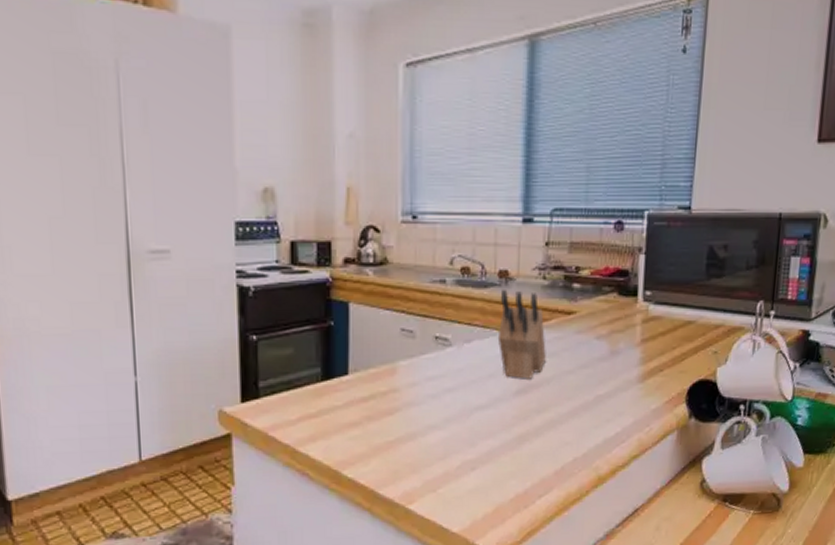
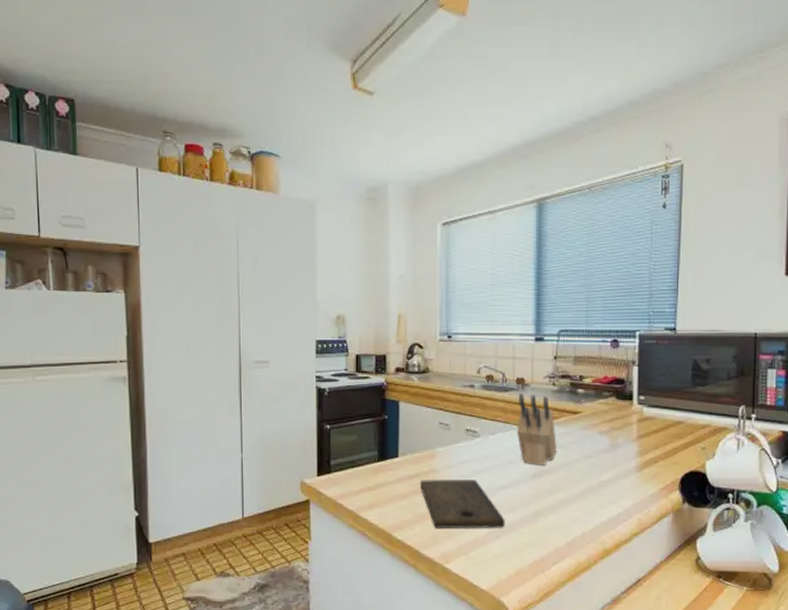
cutting board: none [377,399,482,462] -> present [420,480,505,528]

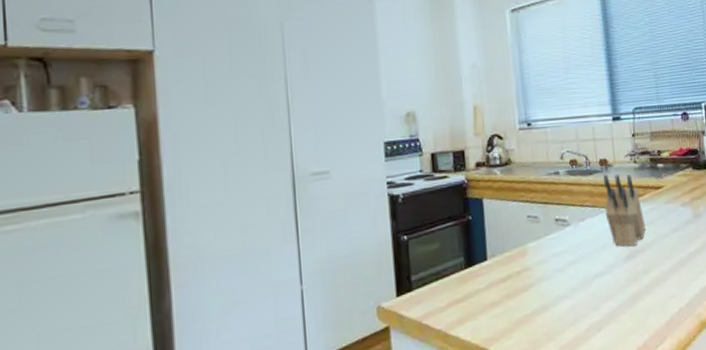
cutting board: present [420,480,505,528] -> none [513,271,605,332]

